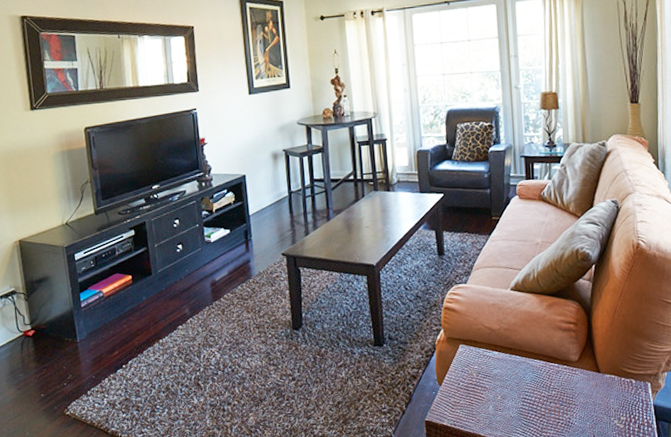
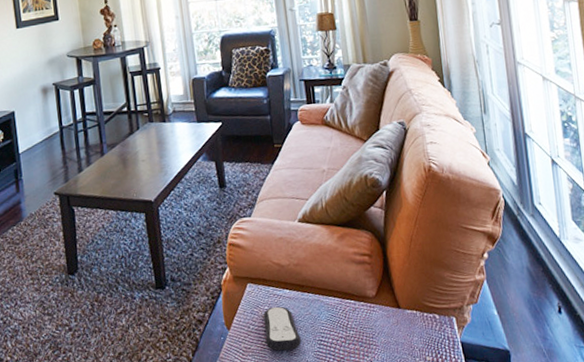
remote control: none [473,366,506,406] -> present [263,306,301,351]

